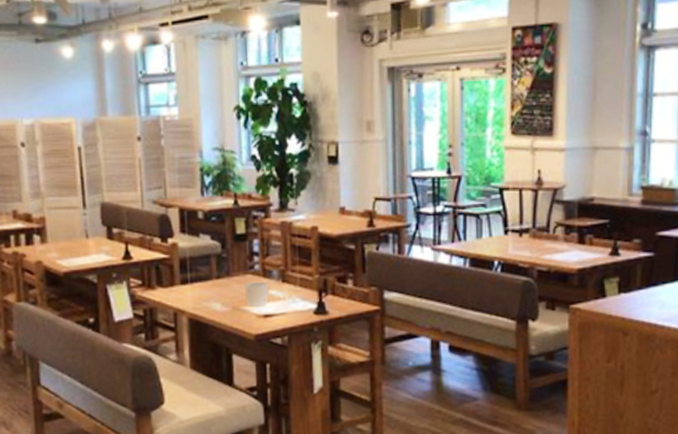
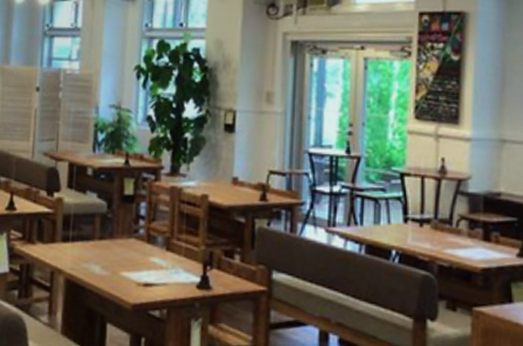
mug: present [244,281,270,310] -> none [125,246,153,277]

